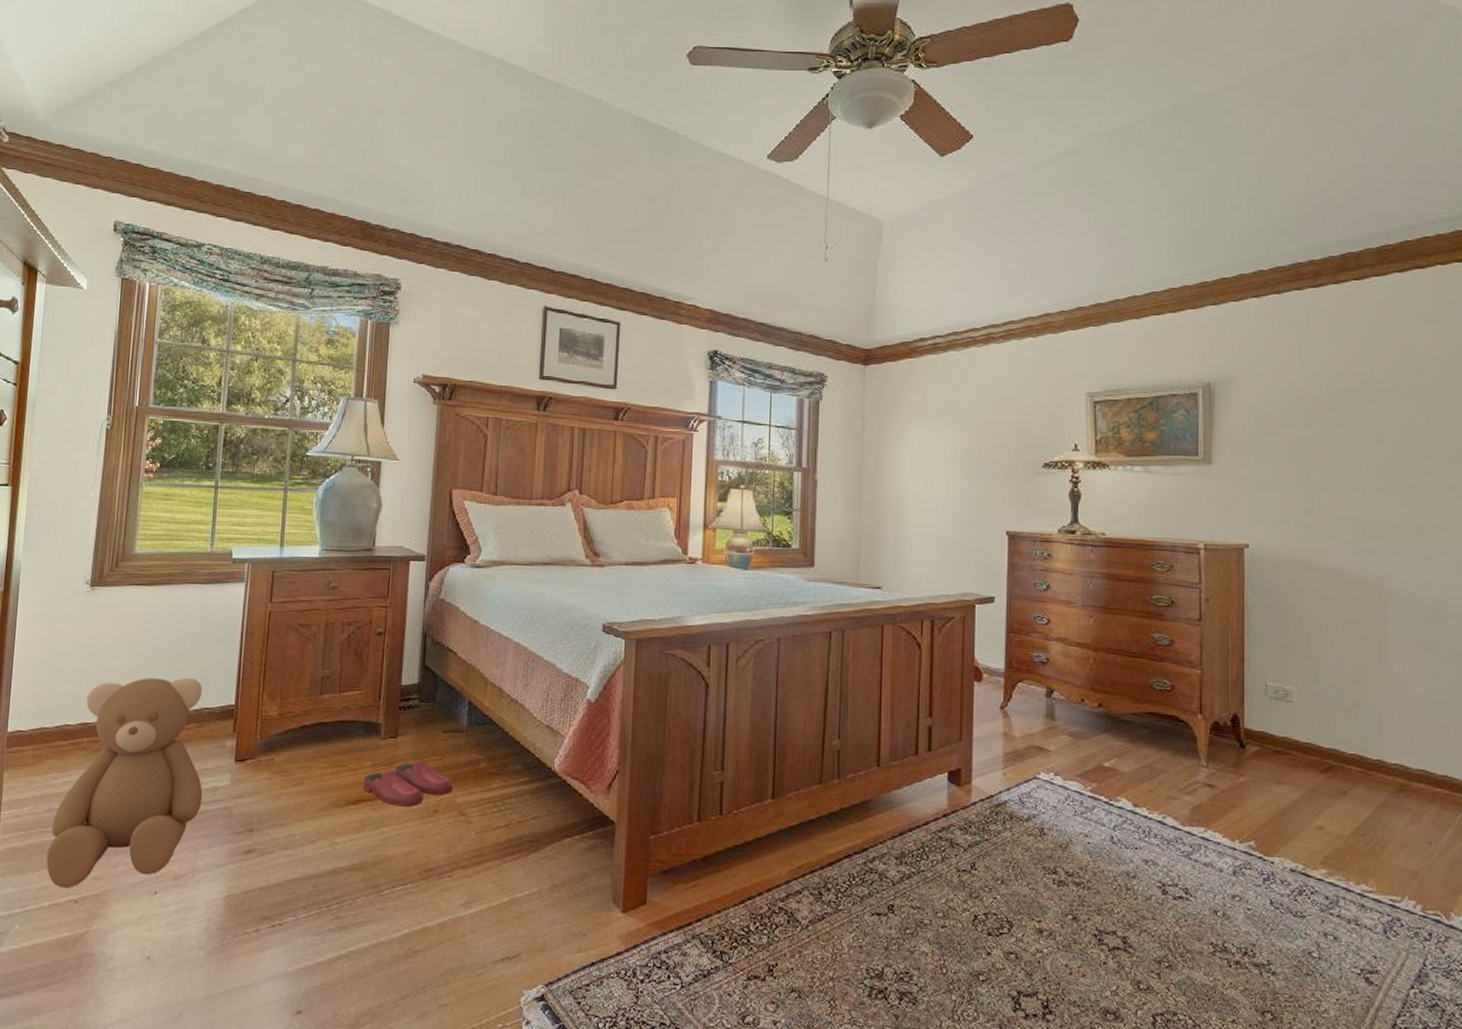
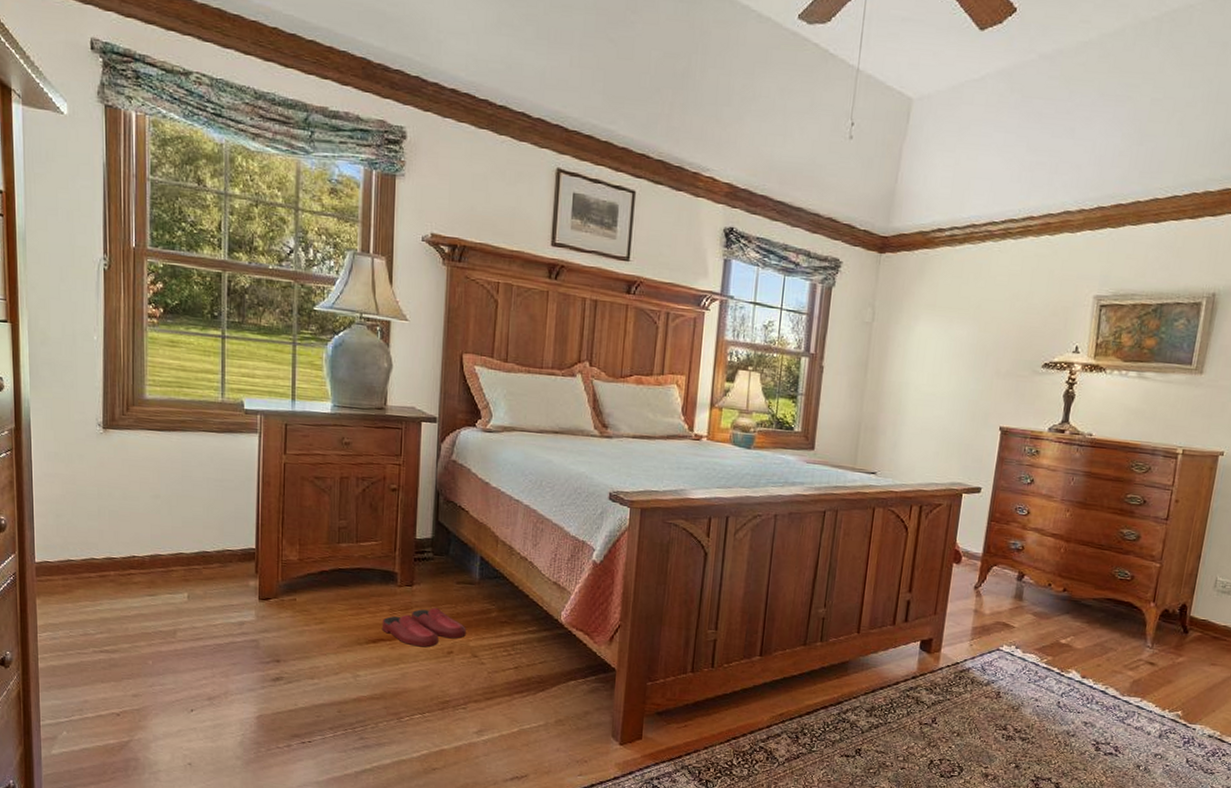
teddy bear: present [46,677,203,889] -> none [86,519,230,703]

